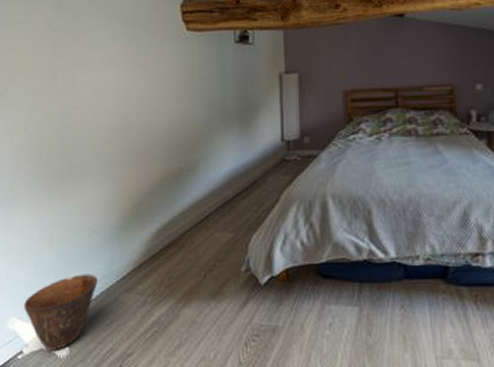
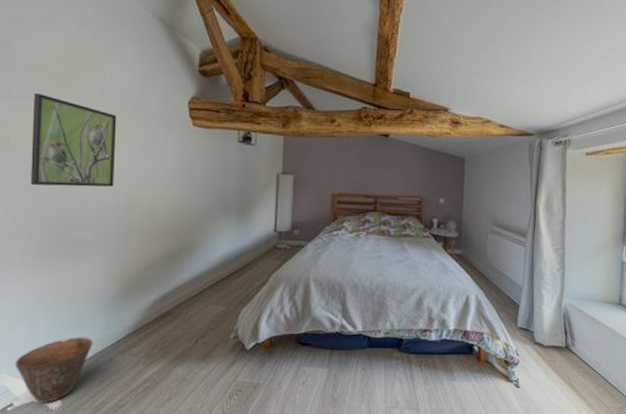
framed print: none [33,15,112,110] -> present [30,92,117,187]

